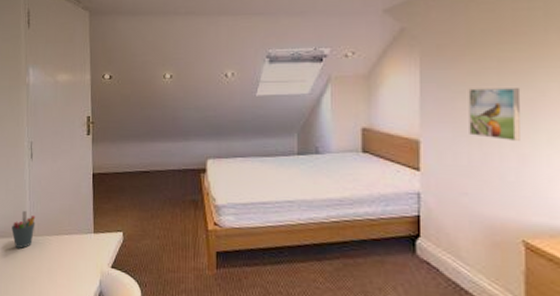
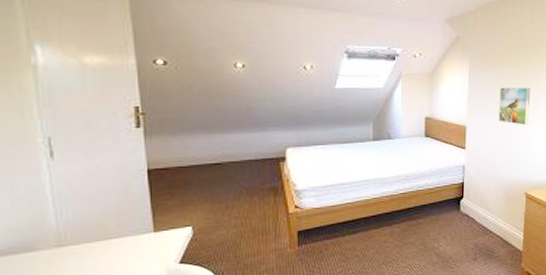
pen holder: present [12,210,36,249] -> none [27,218,67,263]

